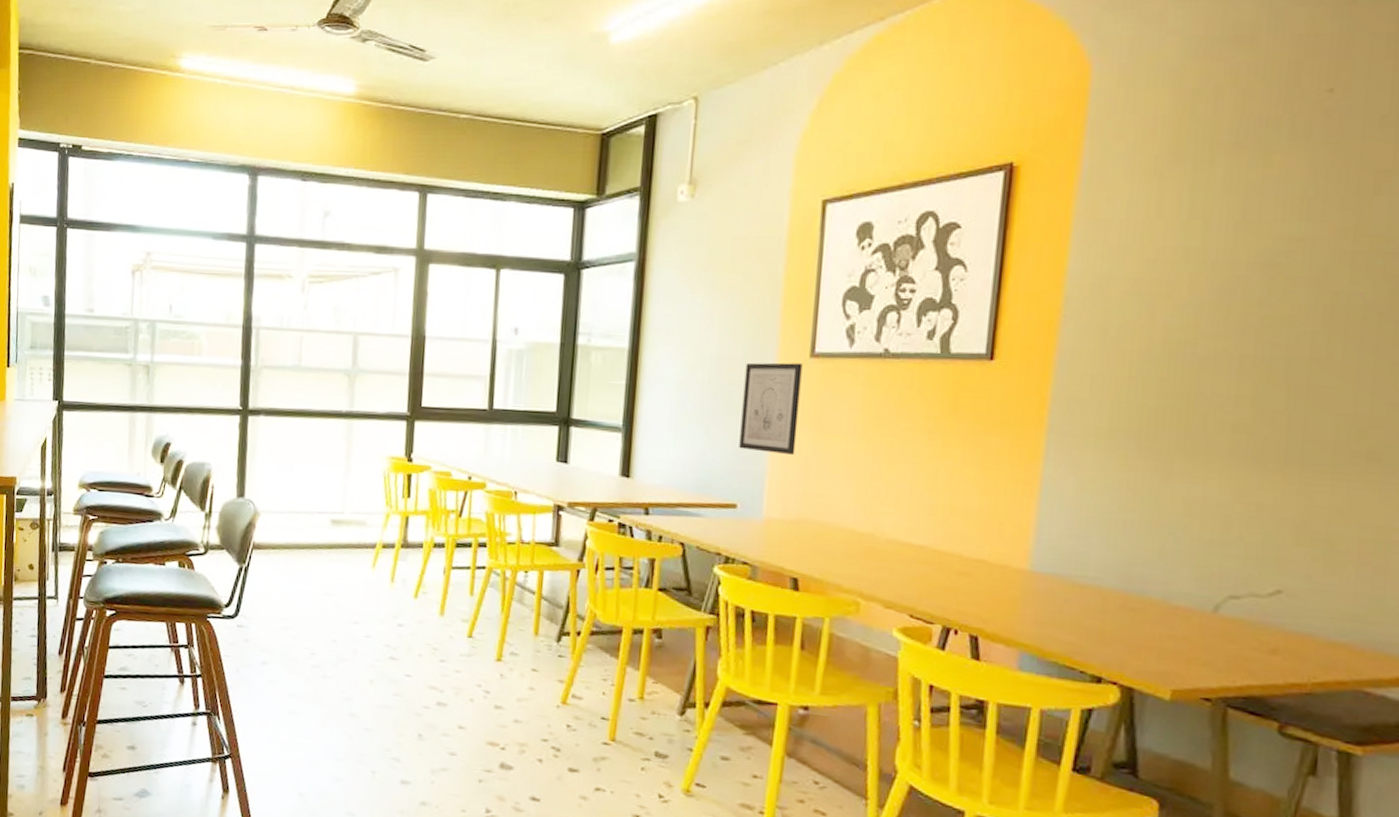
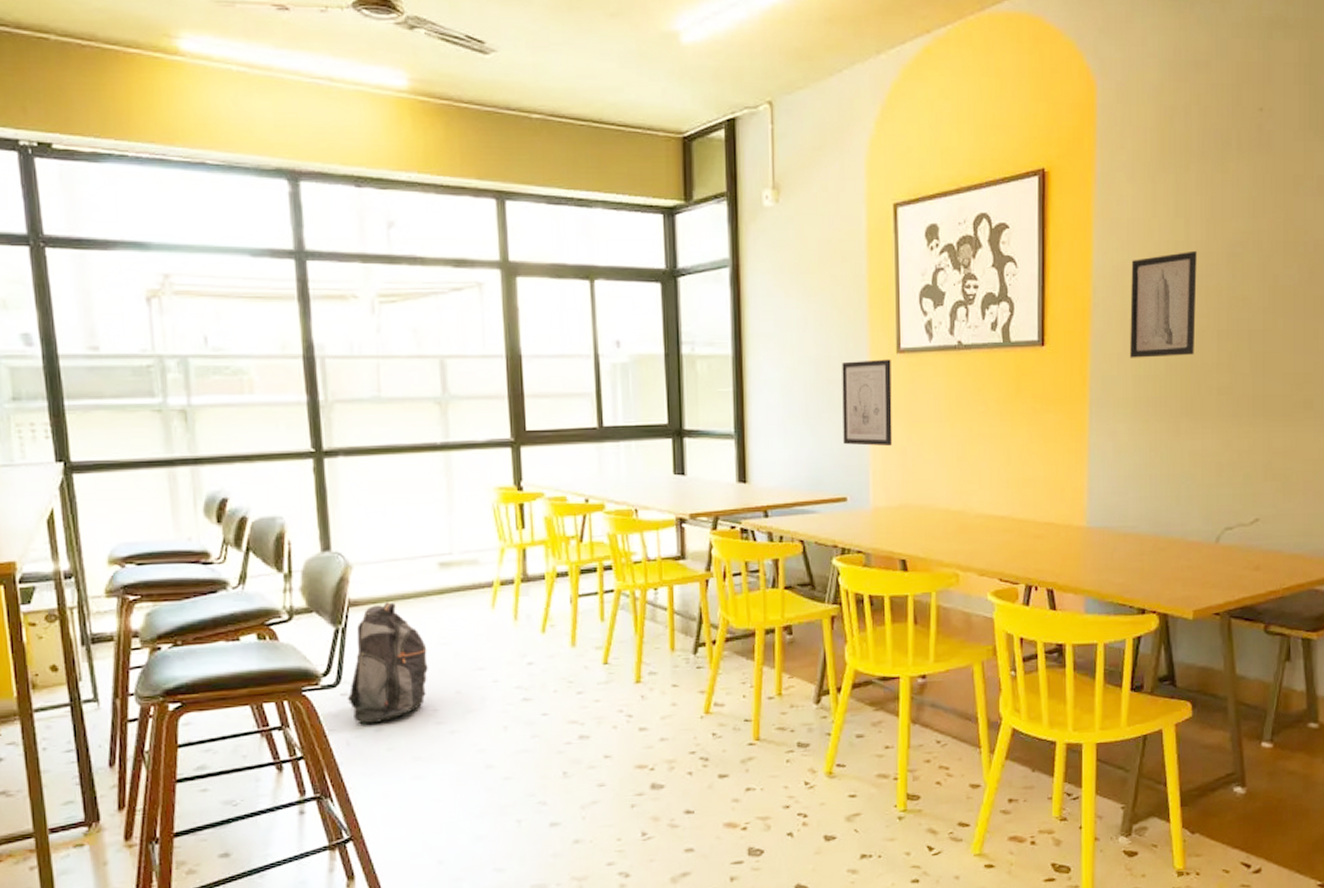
backpack: none [241,549,313,657] -> present [347,602,428,725]
wall art: none [1109,259,1217,383] -> present [1130,250,1197,358]

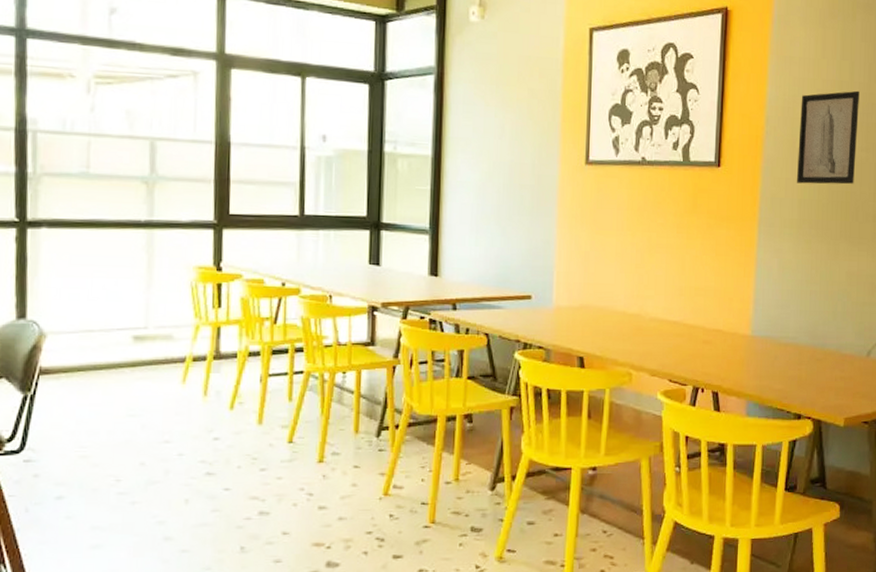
backpack: present [347,602,428,725] -> none [29,372,115,492]
wall art: present [842,359,893,447] -> none [531,169,580,251]

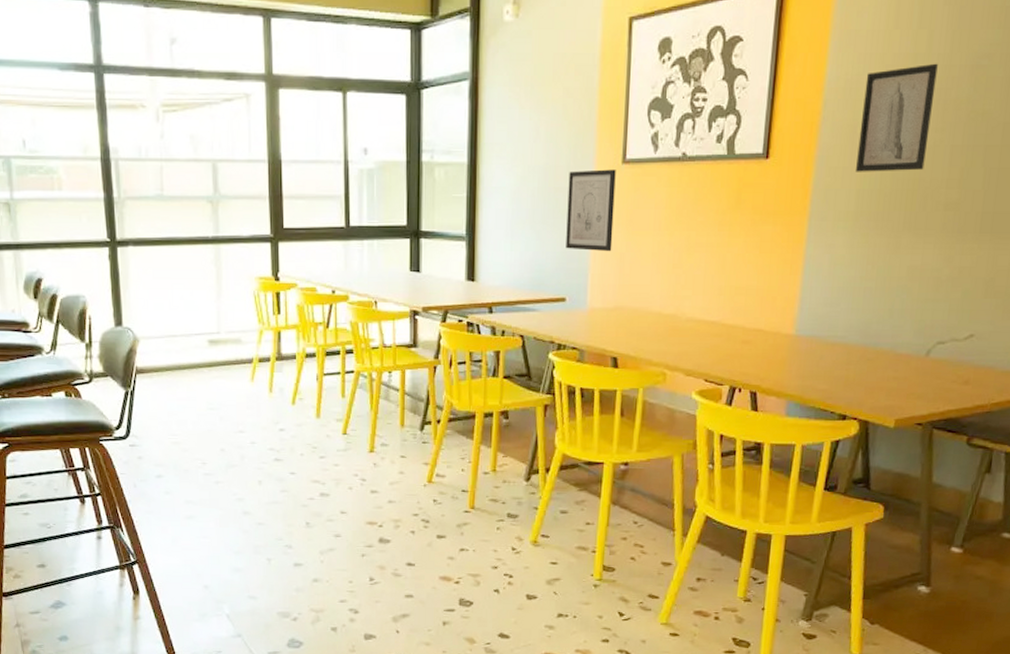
wall art: none [531,169,580,251] -> present [566,169,616,252]

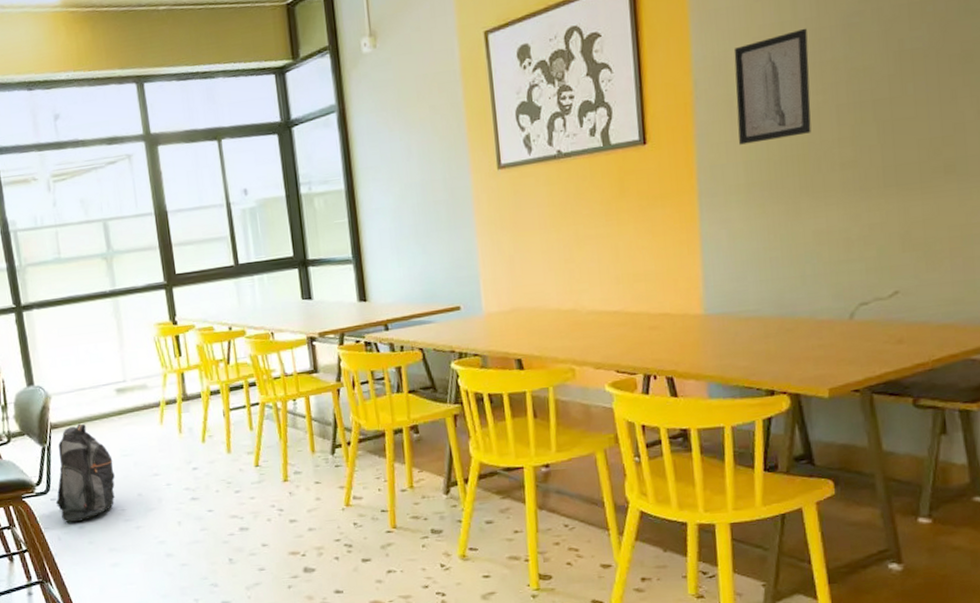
backpack: none [134,371,199,471] -> present [55,423,115,523]
wall art: present [566,169,616,252] -> none [446,176,500,259]

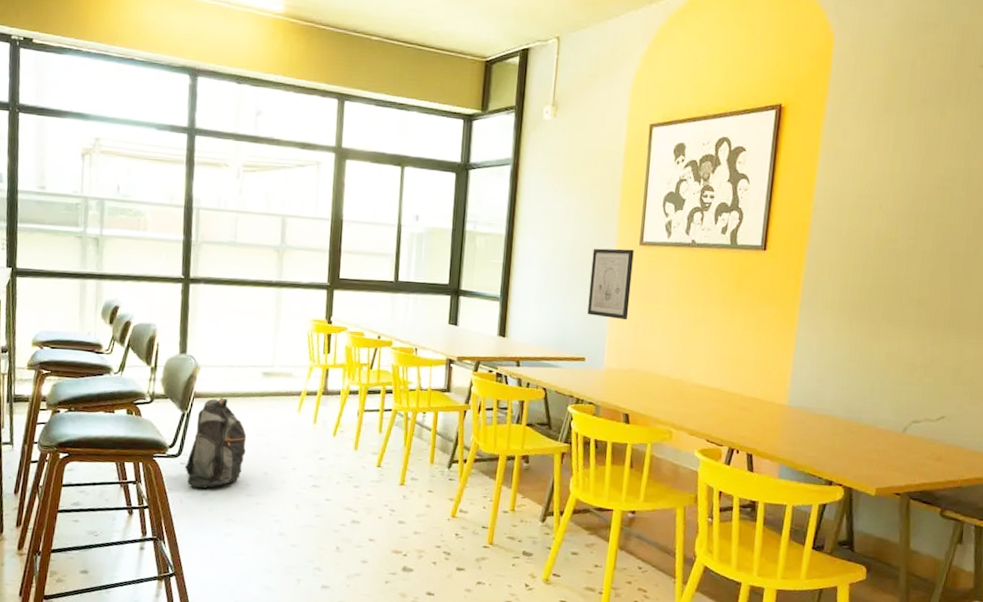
wall art: none [446,176,500,259] -> present [587,248,634,321]
wall art: present [733,28,811,145] -> none [841,182,910,270]

